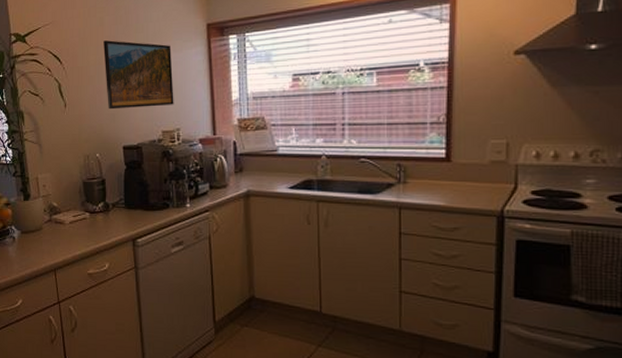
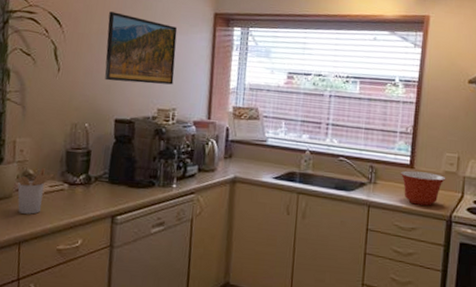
utensil holder: none [45,200,75,243] -> present [17,168,54,215]
mixing bowl: none [434,164,493,202] -> present [400,170,446,206]

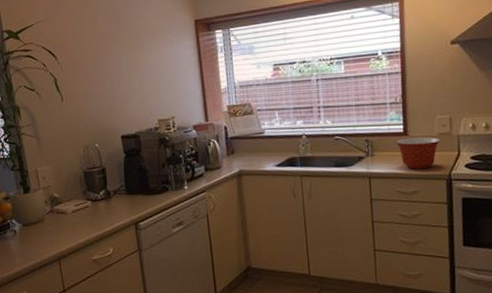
utensil holder: present [17,168,54,215] -> none [46,190,76,233]
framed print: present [104,11,177,85] -> none [97,36,168,102]

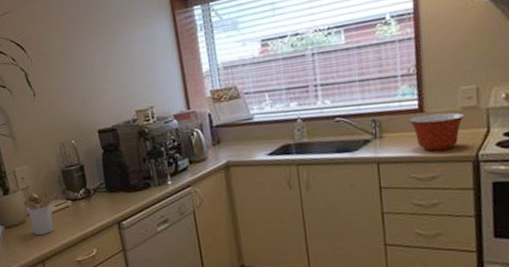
utensil holder: none [46,190,76,233] -> present [26,190,56,235]

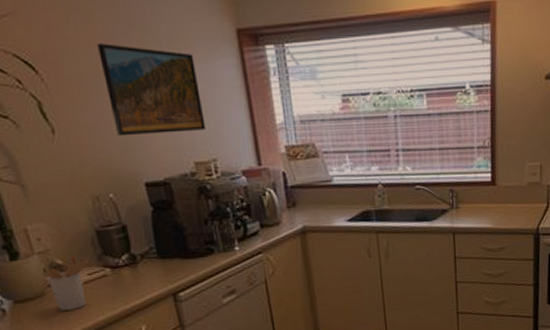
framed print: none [66,22,145,94] -> present [97,43,206,137]
mixing bowl: present [408,112,465,151] -> none [482,187,530,223]

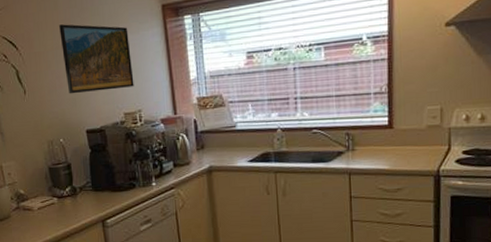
utensil holder: present [45,255,89,311] -> none [12,187,42,230]

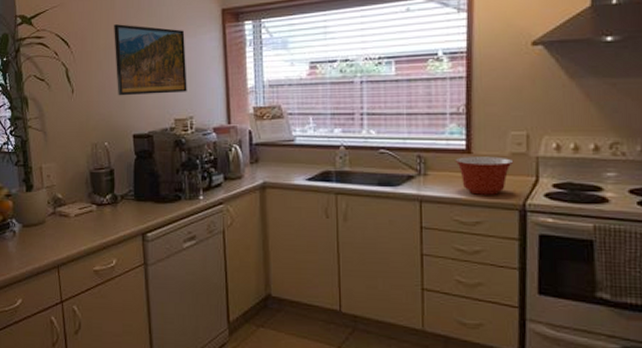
mixing bowl: none [379,130,430,165] -> present [455,156,514,195]

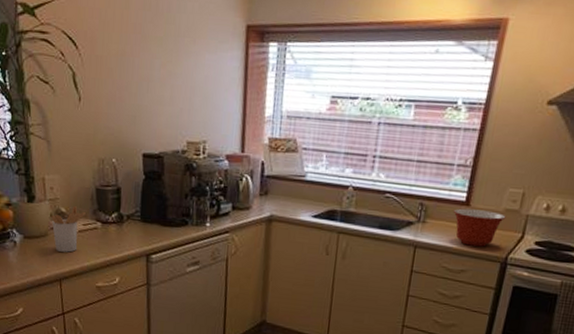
utensil holder: none [48,191,81,238] -> present [51,206,86,253]
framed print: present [114,24,187,96] -> none [127,28,205,114]

